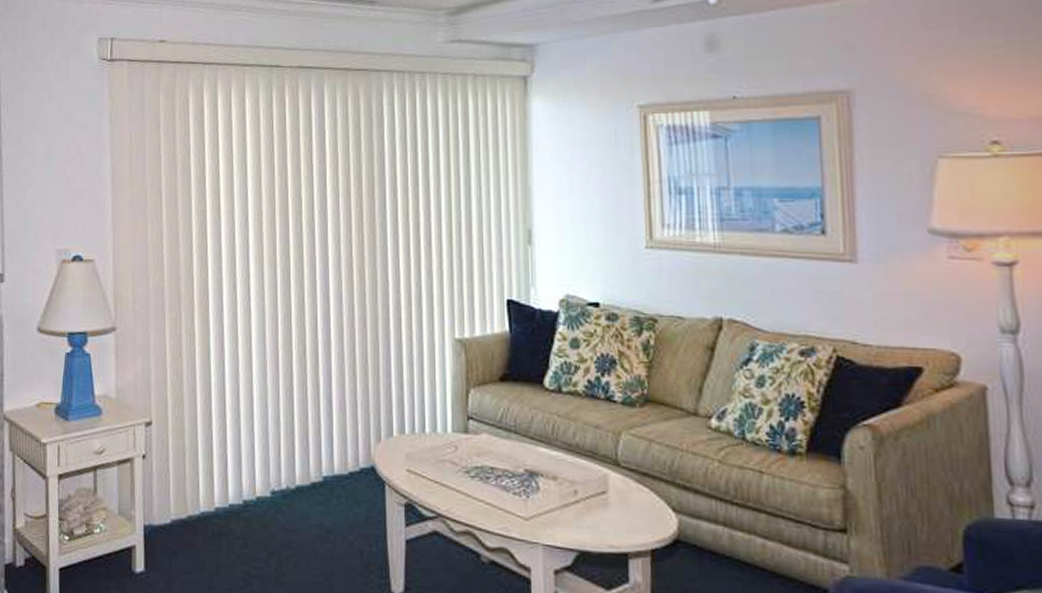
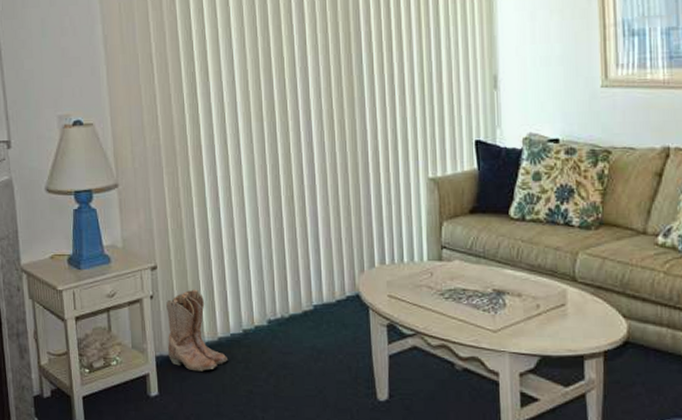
boots: none [158,450,225,547] -> present [166,289,229,372]

